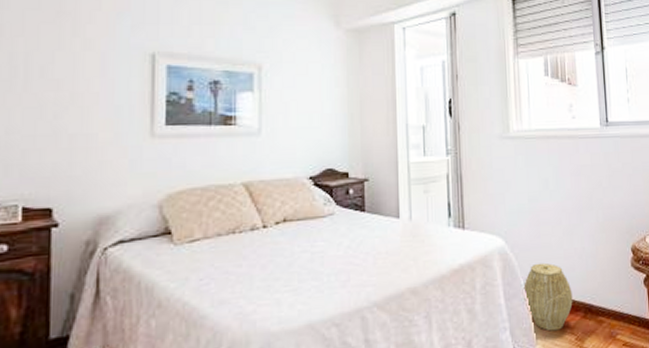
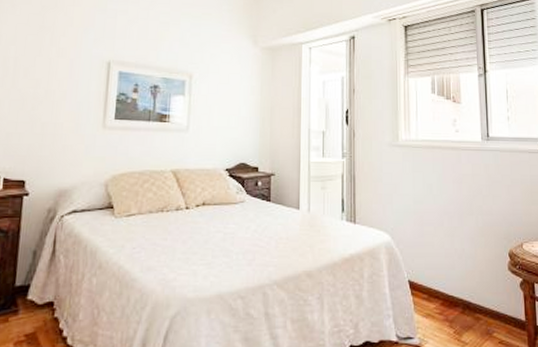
woven basket: present [523,262,573,331] -> none [407,259,452,323]

